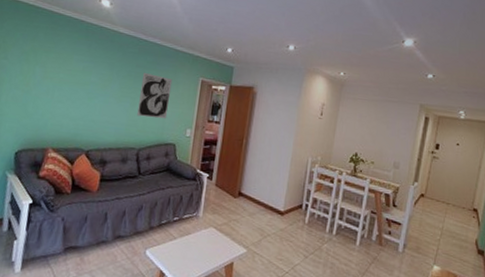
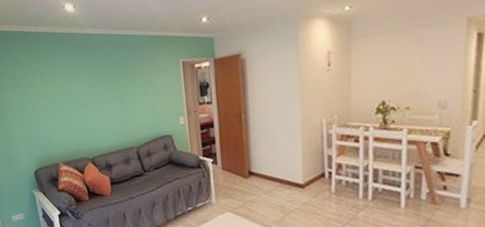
wall art: present [137,73,173,119] -> none [123,68,157,115]

